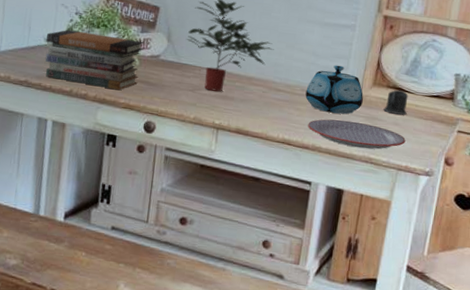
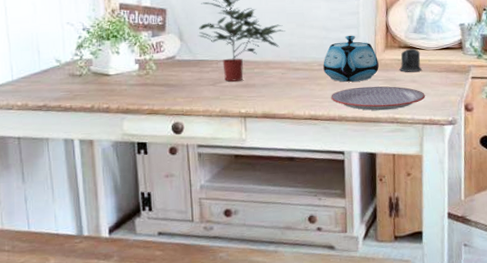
book stack: present [45,29,145,91] -> none [58,45,158,98]

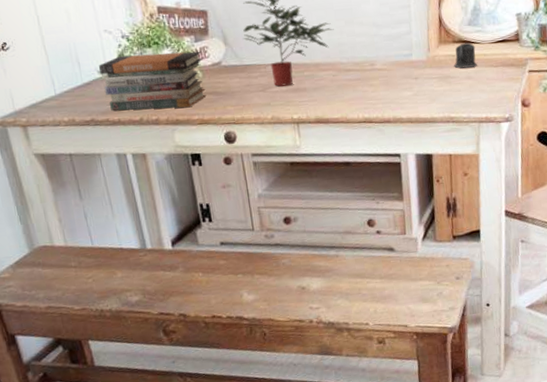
book stack: none [58,45,158,98] -> present [99,51,207,111]
teapot: present [323,35,379,82] -> none [375,30,433,82]
plate: present [331,86,425,111] -> none [384,84,481,111]

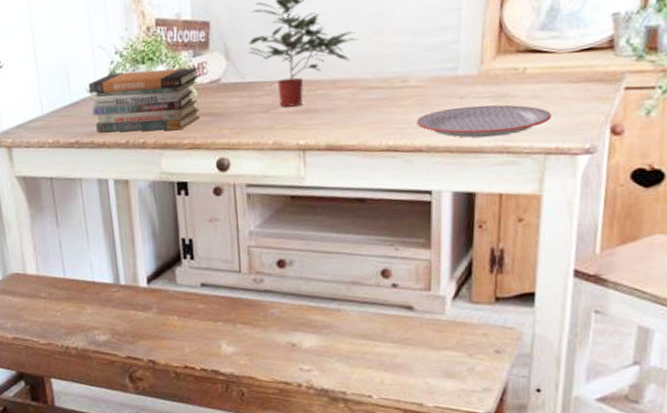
plate: none [384,84,481,111] -> present [417,104,552,138]
mug: present [454,42,477,69] -> none [515,51,549,85]

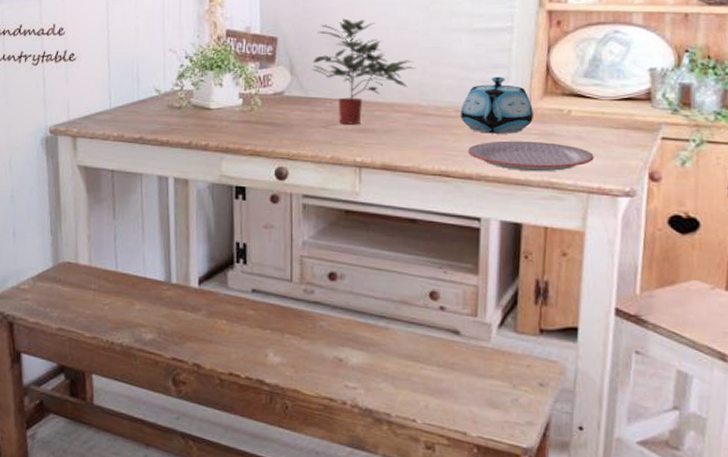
book stack: present [89,67,201,133] -> none [157,76,265,136]
teapot: none [408,39,486,102] -> present [461,76,533,134]

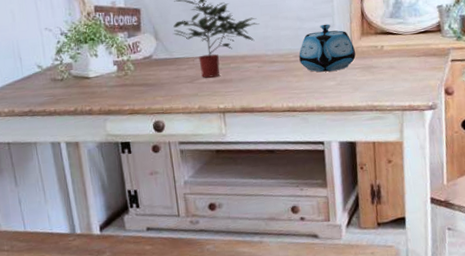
plate: present [468,140,594,172] -> none [308,73,404,100]

